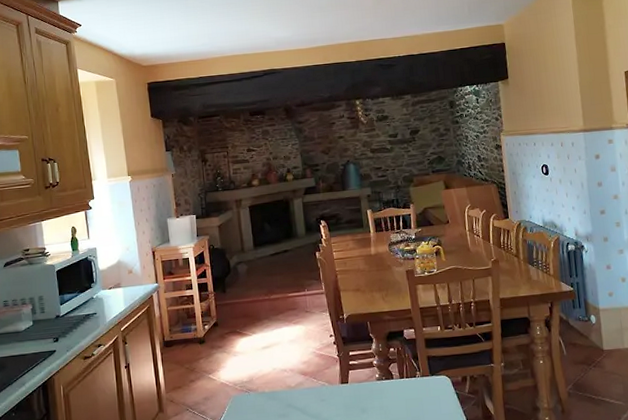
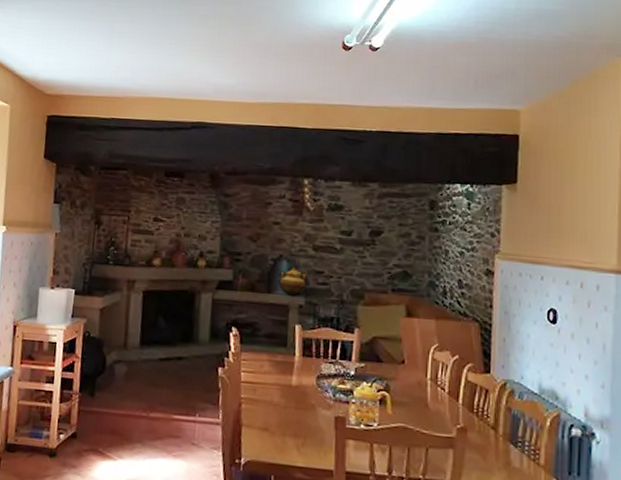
ceramic pot: none [350,168,370,190] -> present [279,267,306,297]

